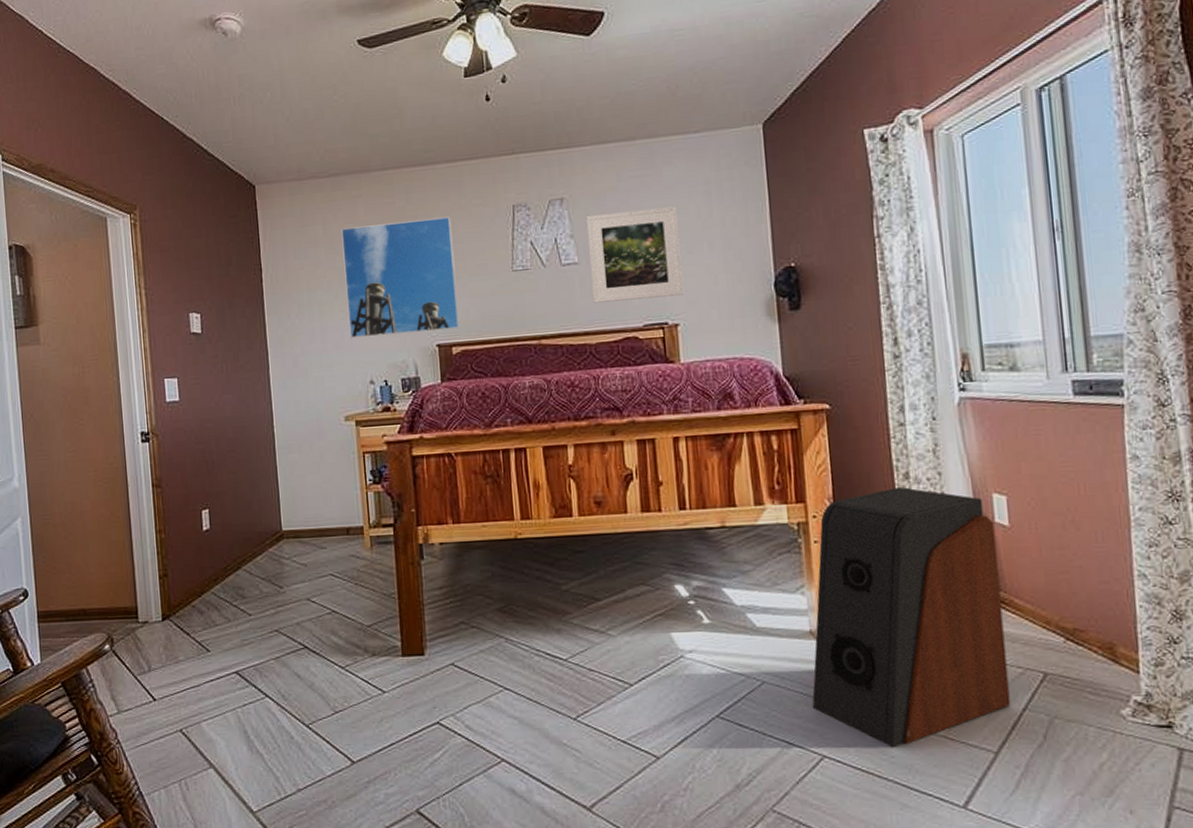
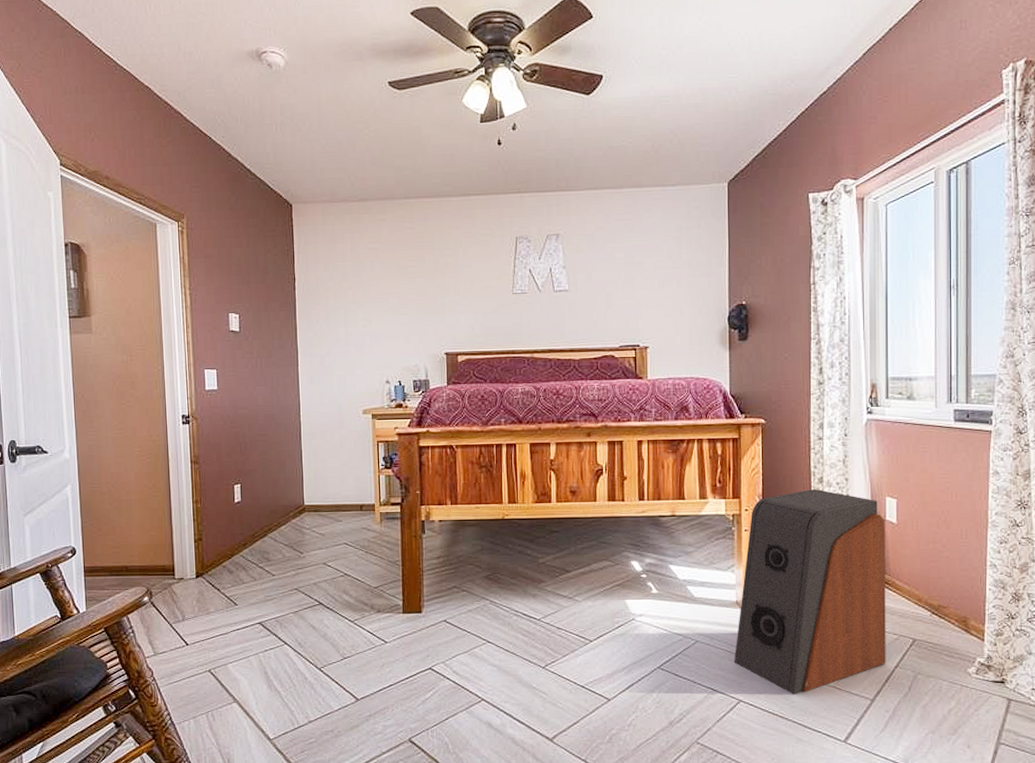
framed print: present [341,216,460,339] -> none [367,243,465,344]
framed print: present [587,206,685,303] -> none [578,247,655,325]

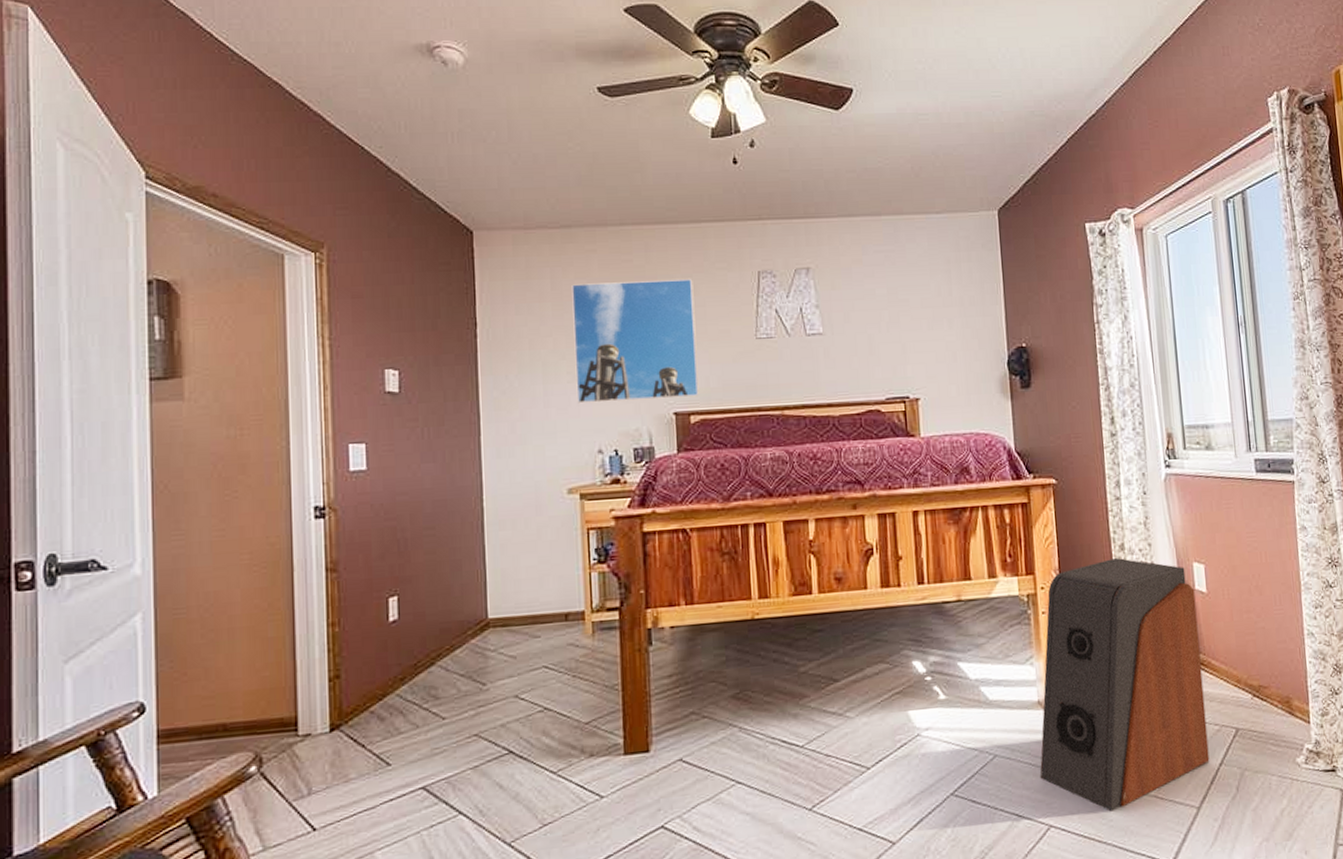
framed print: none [367,243,465,344] -> present [571,278,699,404]

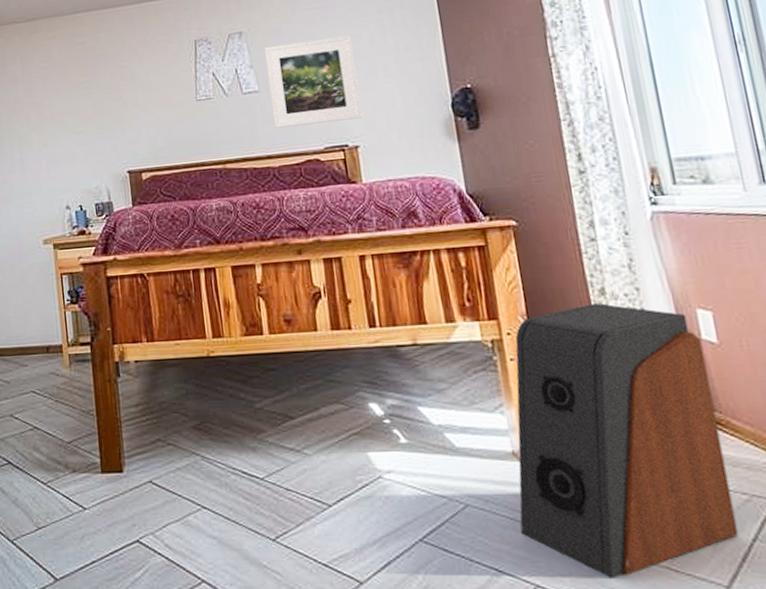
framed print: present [571,278,699,404] -> none [38,52,149,167]
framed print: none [832,283,925,375] -> present [265,35,363,128]

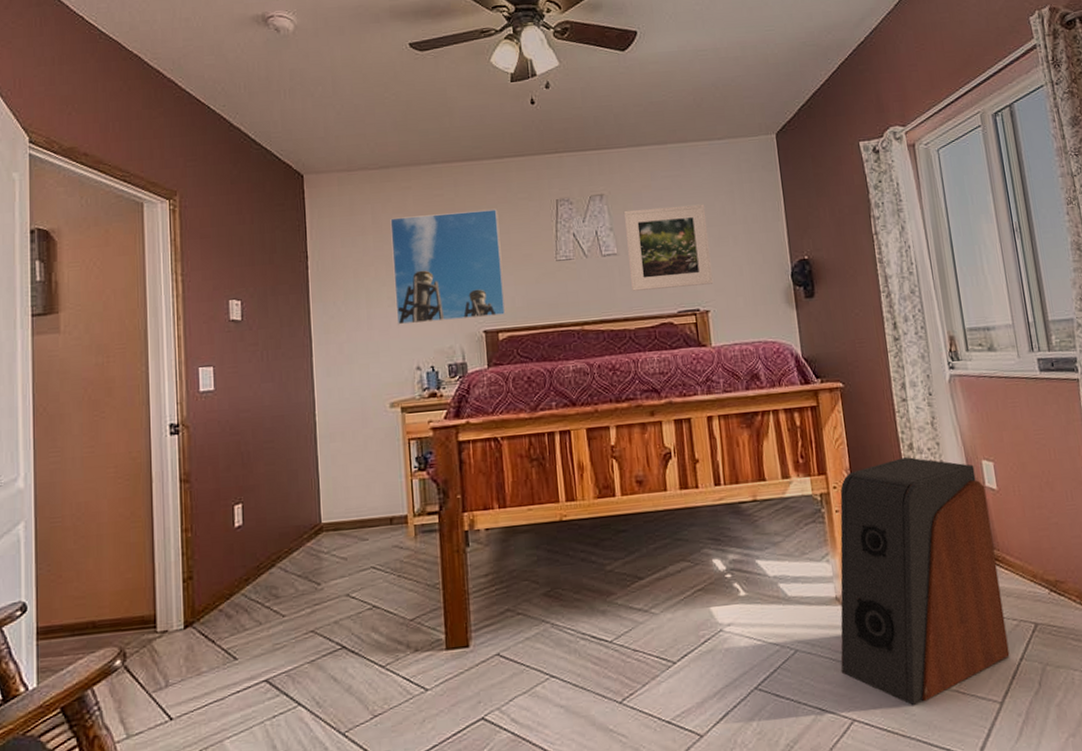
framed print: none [38,52,149,167] -> present [390,208,506,325]

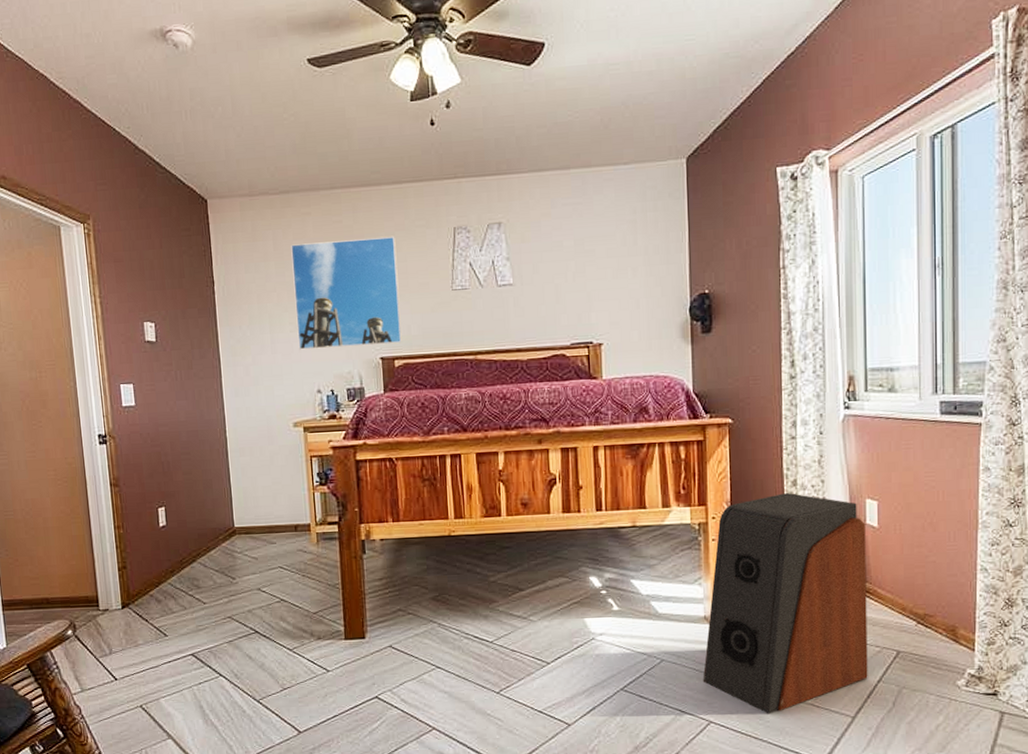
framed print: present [624,204,714,291] -> none [522,233,609,322]

